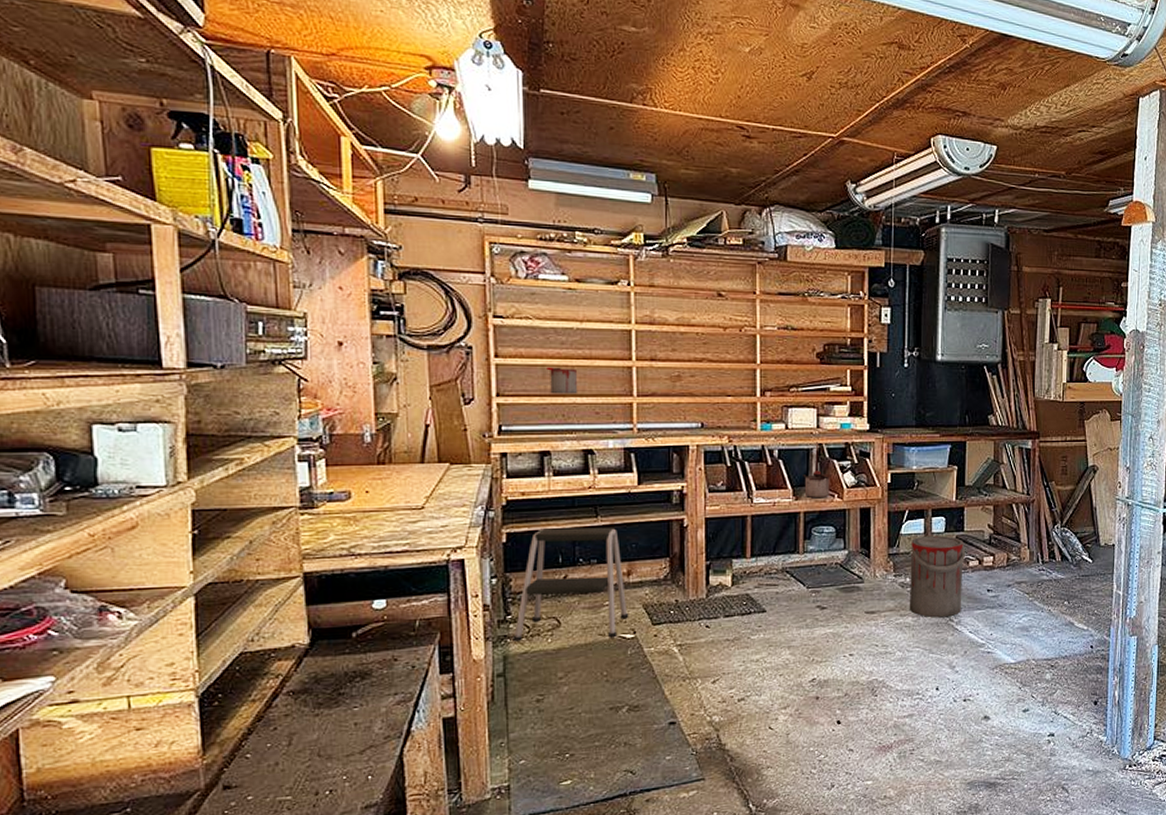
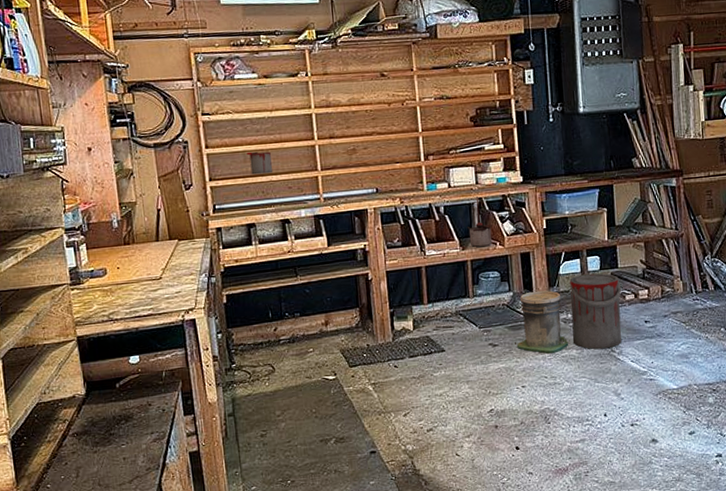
step stool: present [513,527,629,642] -> none [238,284,330,386]
bucket: none [847,550,905,620] -> present [516,290,569,354]

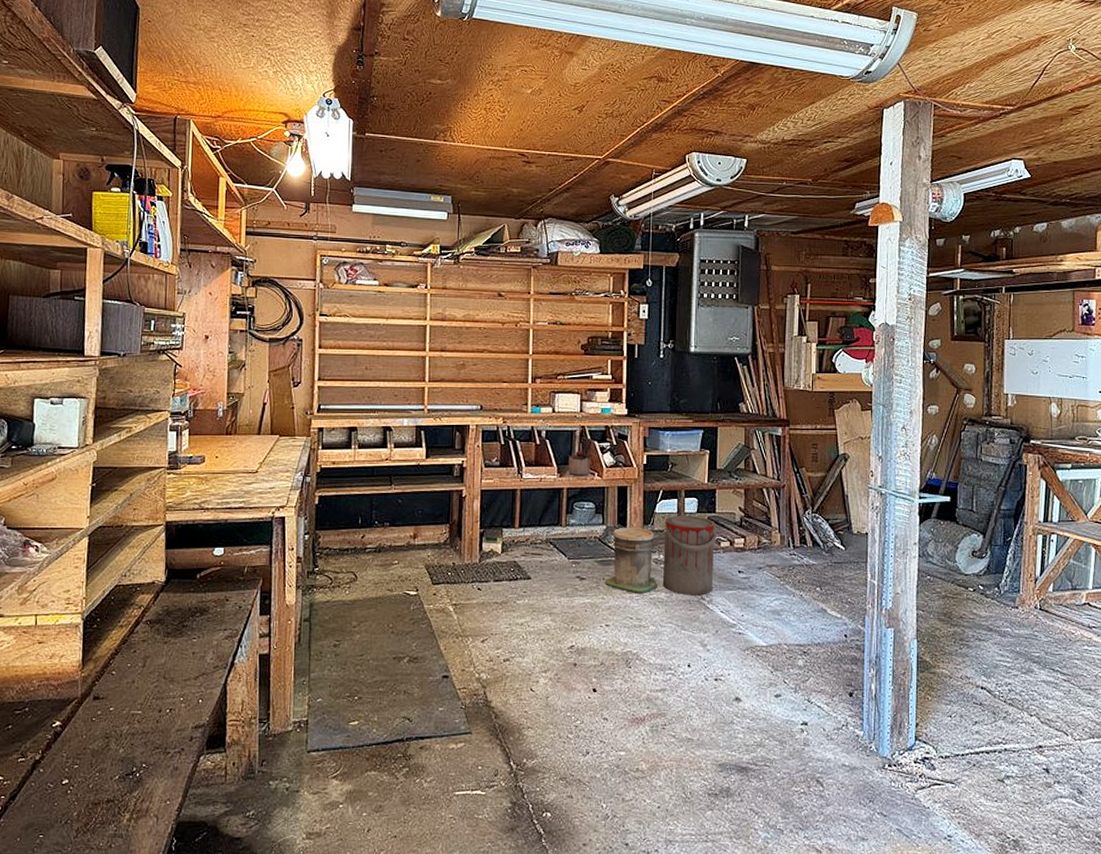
paint can: present [247,151,273,175] -> none [358,356,382,379]

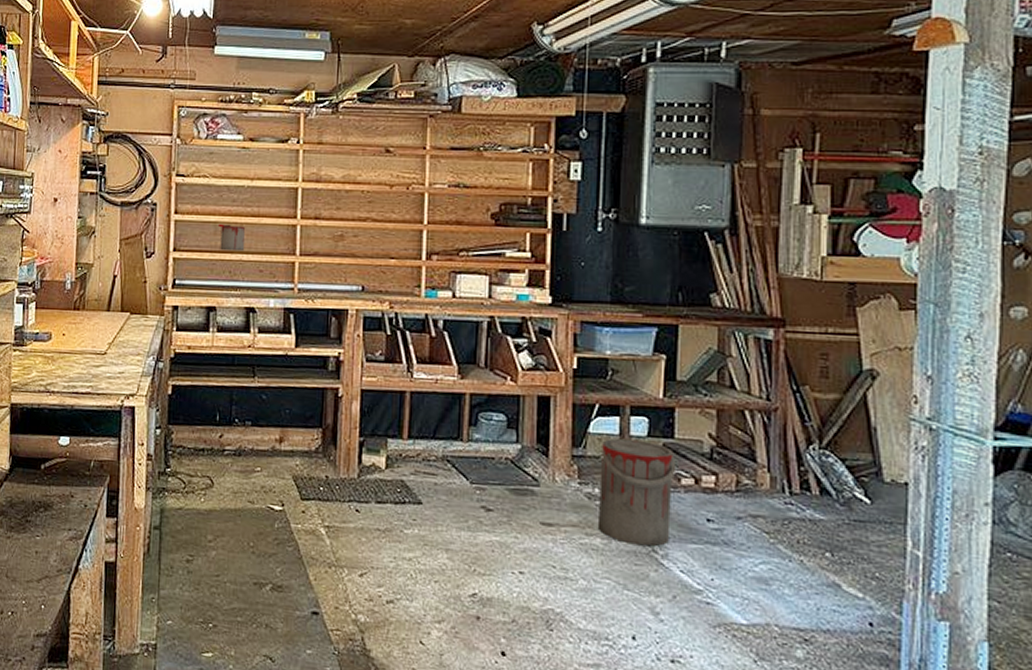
paint can: none [358,356,382,379] -> present [218,223,246,252]
paint can: present [567,425,592,476] -> none [470,314,504,380]
bucket: present [604,527,658,593] -> none [518,448,592,537]

